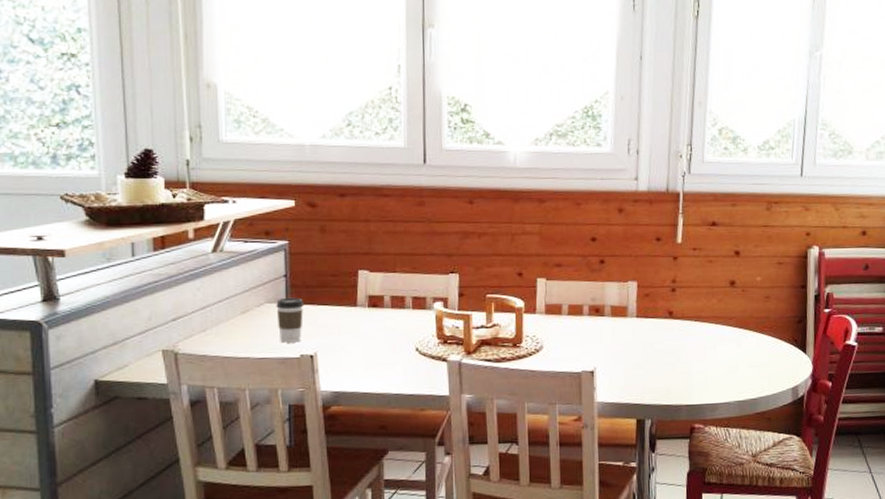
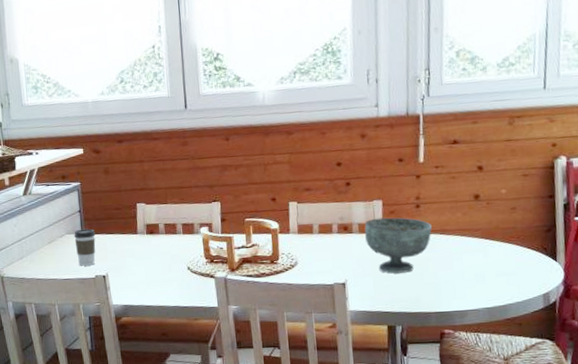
bowl: none [617,300,687,362] -> present [364,217,432,274]

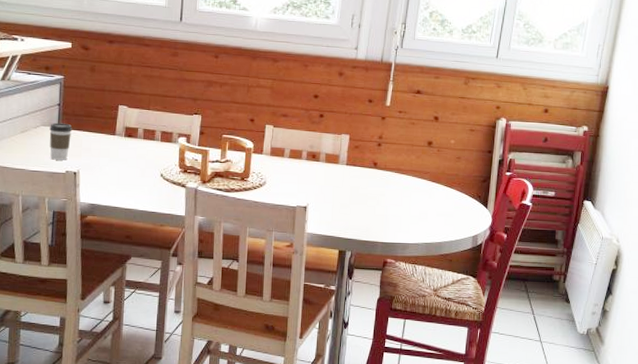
bowl: present [364,217,432,274] -> none [330,150,389,204]

